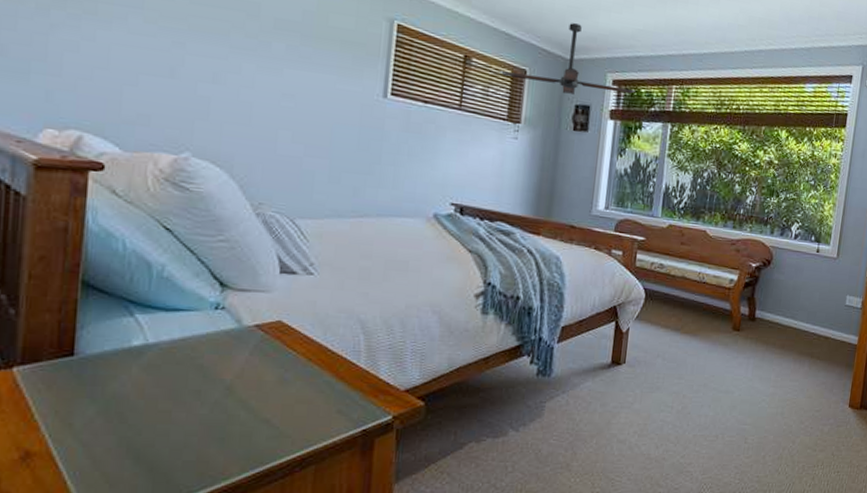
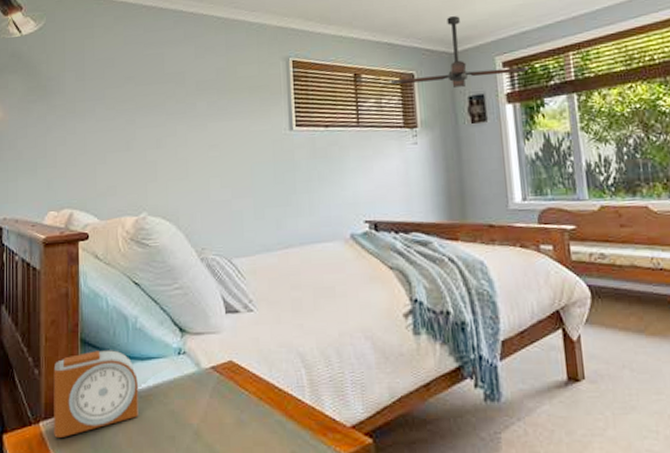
alarm clock: none [34,295,159,385] -> present [53,350,139,438]

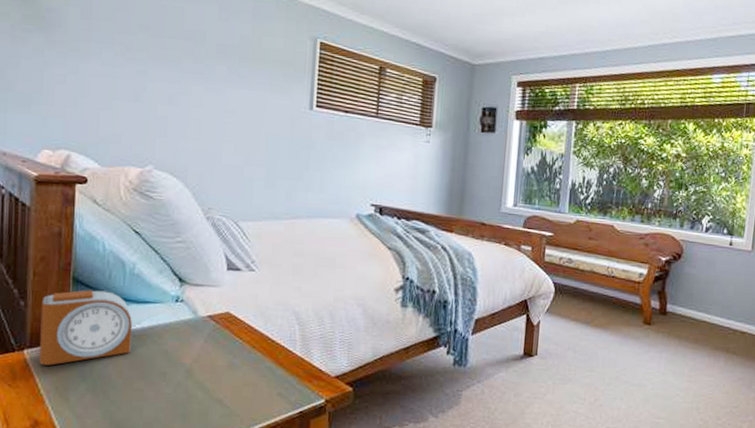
ceiling fan: present [389,16,529,88] -> none [412,30,540,98]

